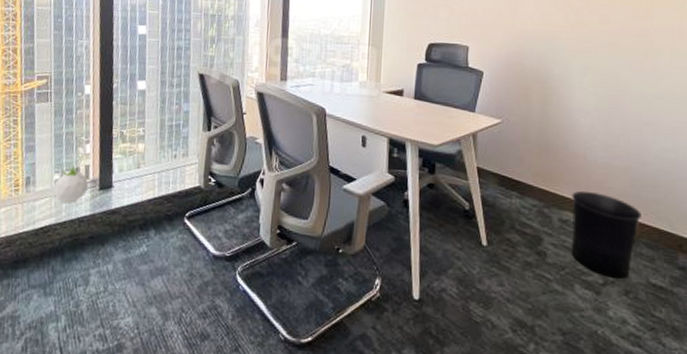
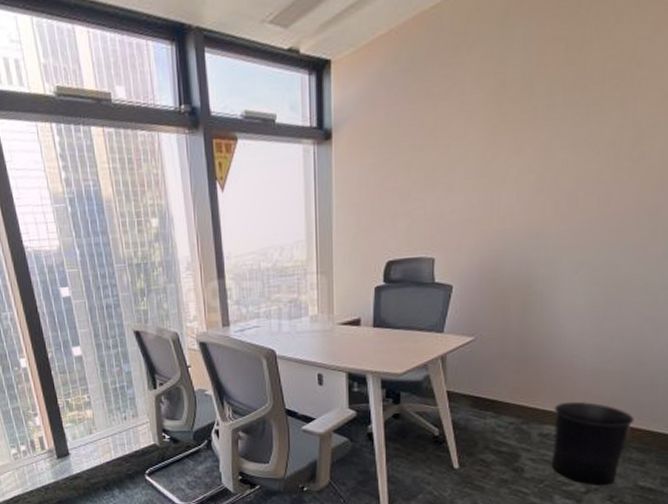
succulent plant: present [53,166,89,204] -> none [13,439,47,475]

